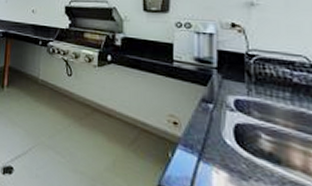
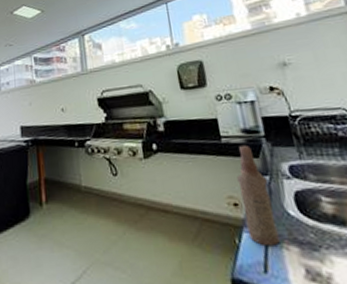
bottle: none [181,71,211,167] -> present [237,144,280,247]

